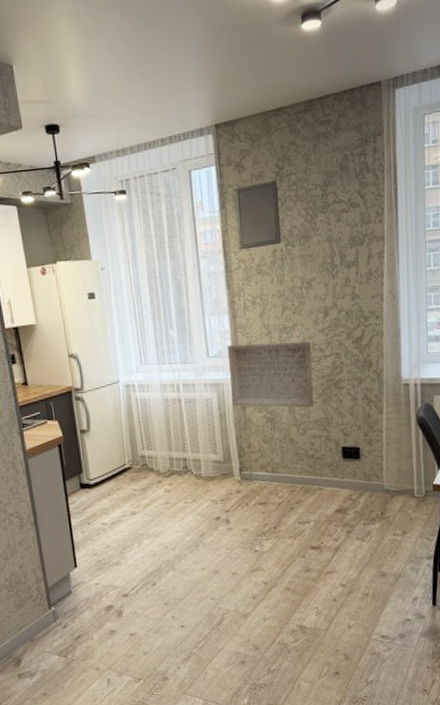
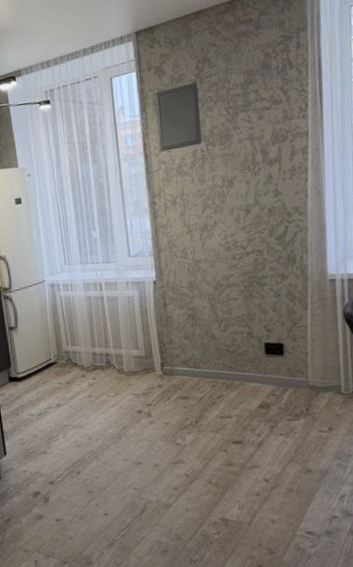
stone plaque: present [228,341,314,408] -> none [149,239,236,304]

